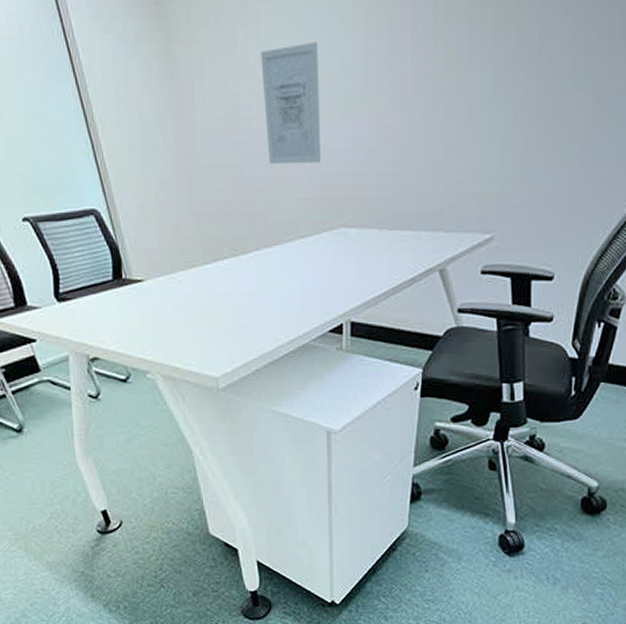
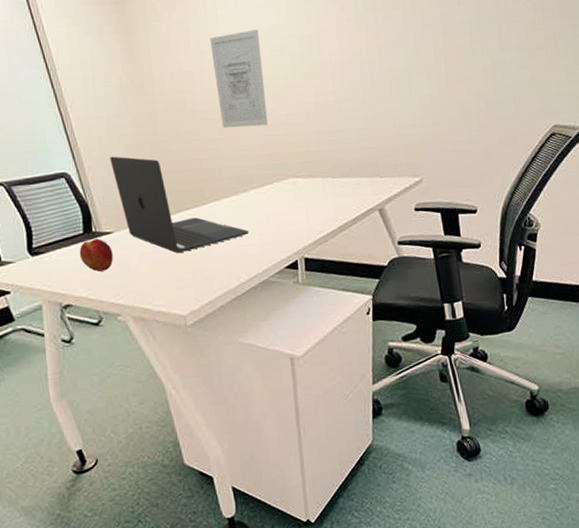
peach: none [108,287,144,323] -> present [79,239,113,272]
laptop: none [143,192,292,307] -> present [110,156,249,253]

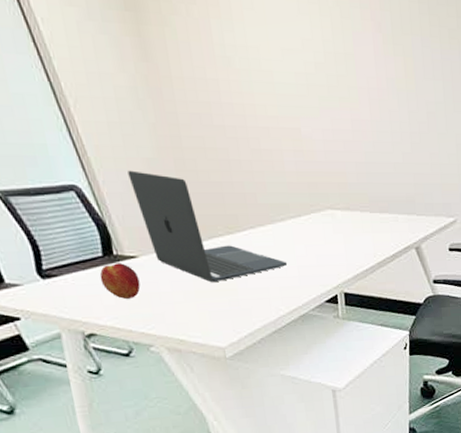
wall art: present [210,29,268,129] -> none [236,39,304,151]

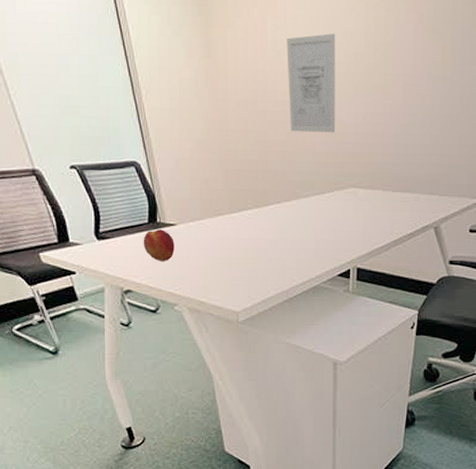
laptop: present [127,170,288,282] -> none [179,149,307,250]
wall art: none [236,39,304,151] -> present [287,33,336,133]

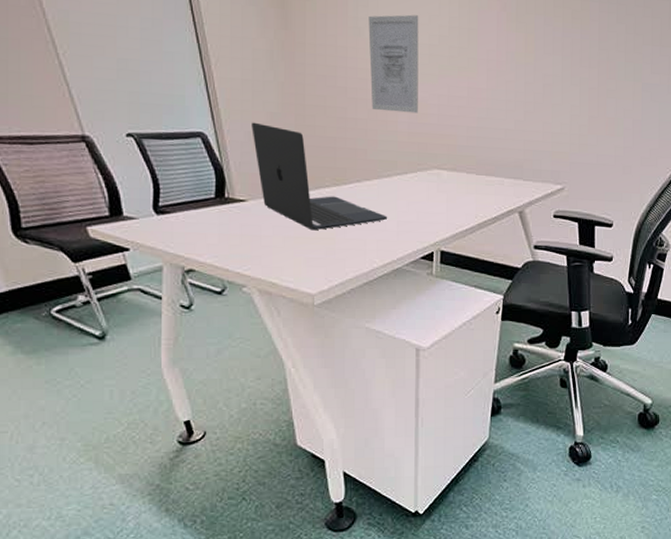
peach: present [143,229,175,261] -> none [208,205,244,239]
laptop: none [179,149,307,250] -> present [252,122,388,230]

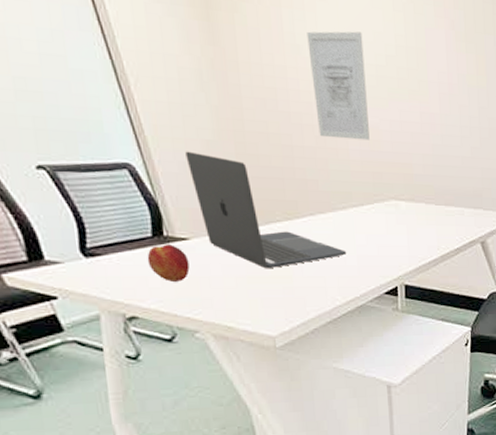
peach: none [208,205,244,239] -> present [147,244,190,282]

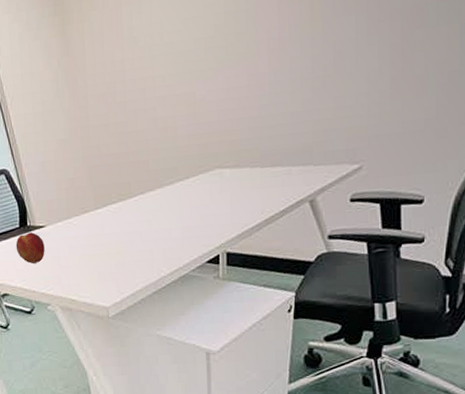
laptop: present [185,151,347,268] -> none [44,151,173,246]
wall art: present [307,31,370,141] -> none [143,9,197,119]

